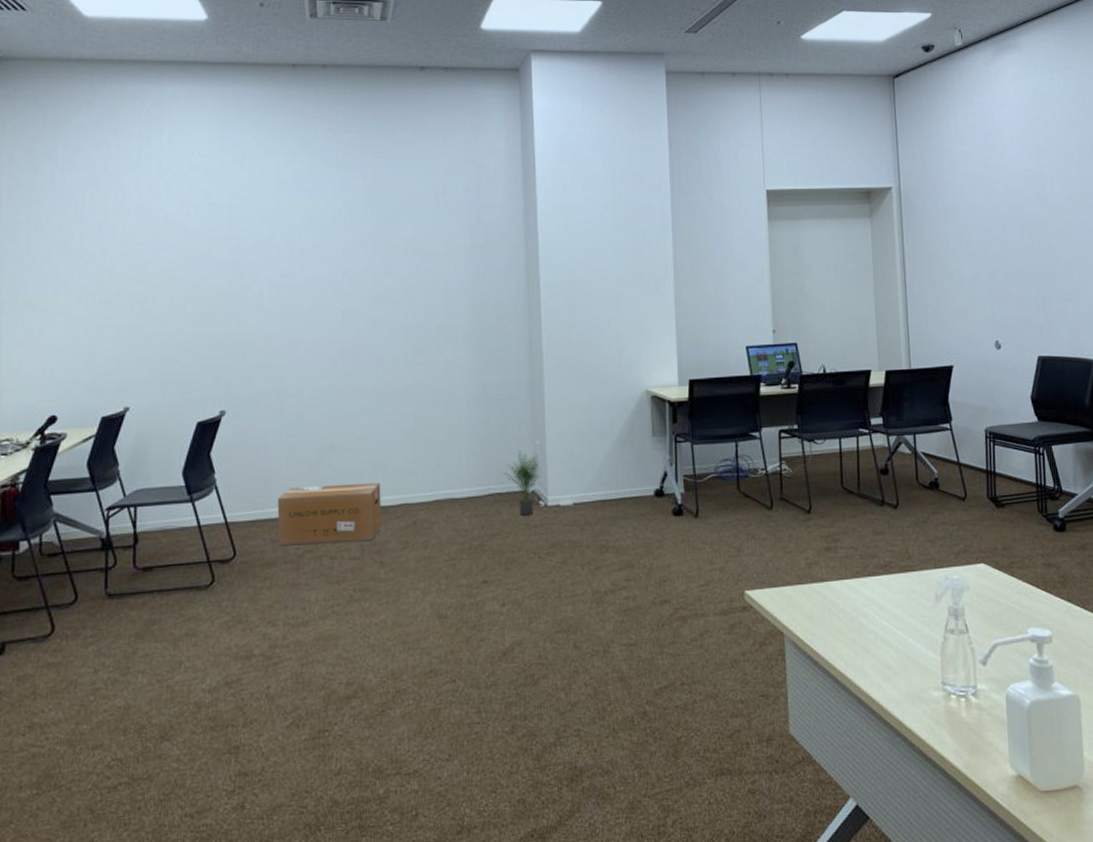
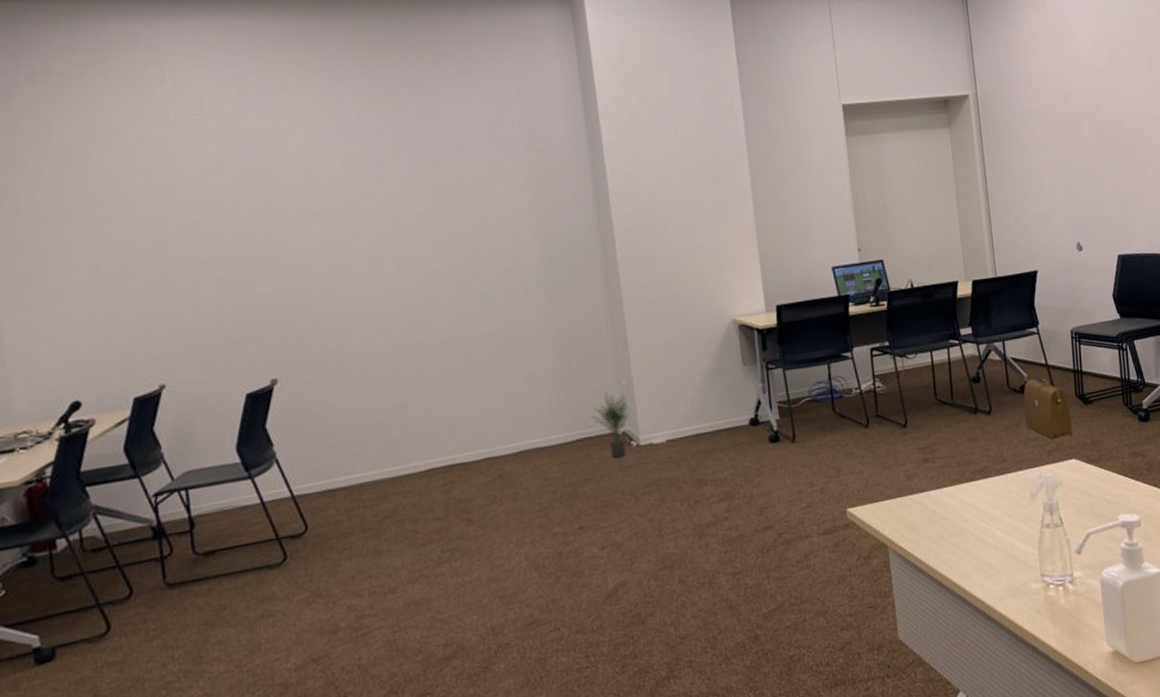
box: present [277,482,382,546] -> none [347,438,466,515]
briefcase: none [932,475,983,541] -> present [1023,378,1073,440]

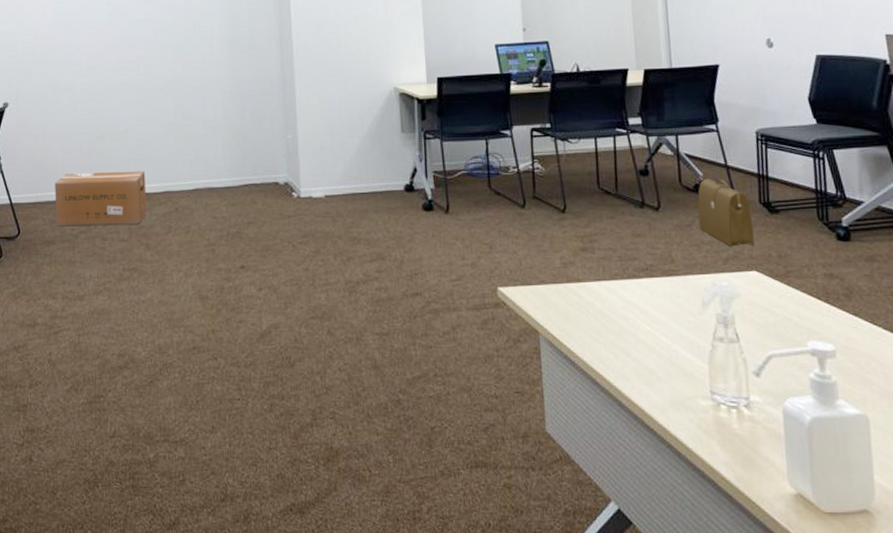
box: none [347,438,466,515] -> present [55,171,147,227]
potted plant: present [589,392,630,458] -> none [256,144,293,206]

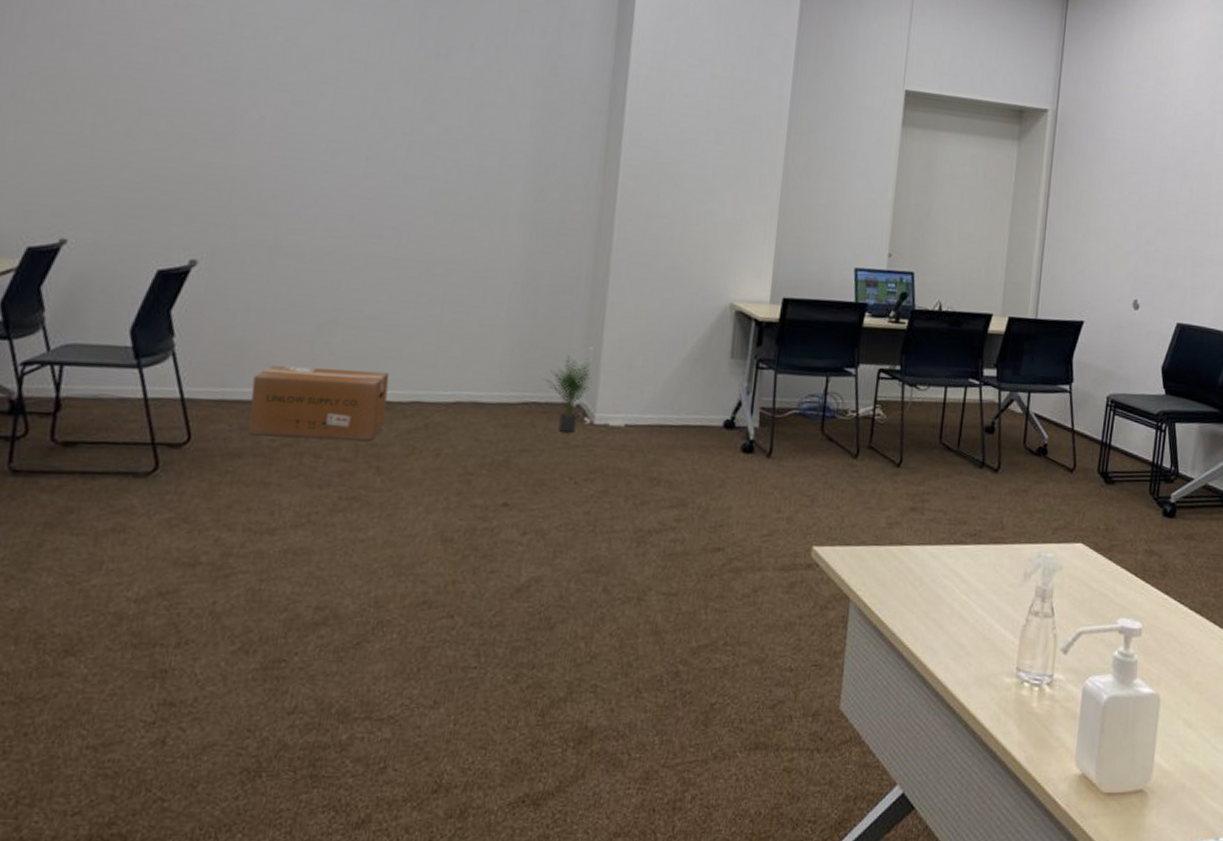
potted plant: none [256,144,293,206] -> present [543,355,591,433]
briefcase: present [697,178,754,247] -> none [1035,442,1088,517]

